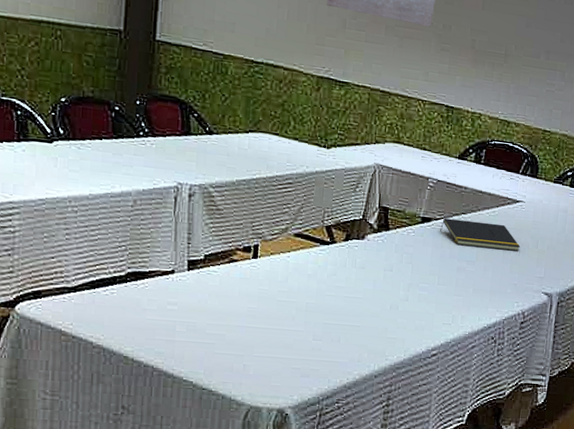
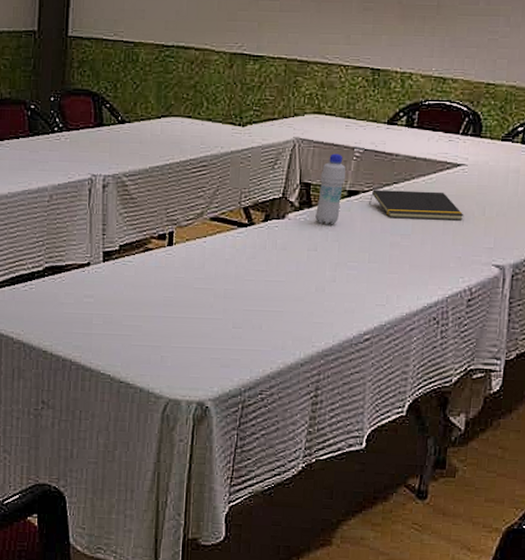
bottle: none [392,181,421,248] -> present [315,153,346,225]

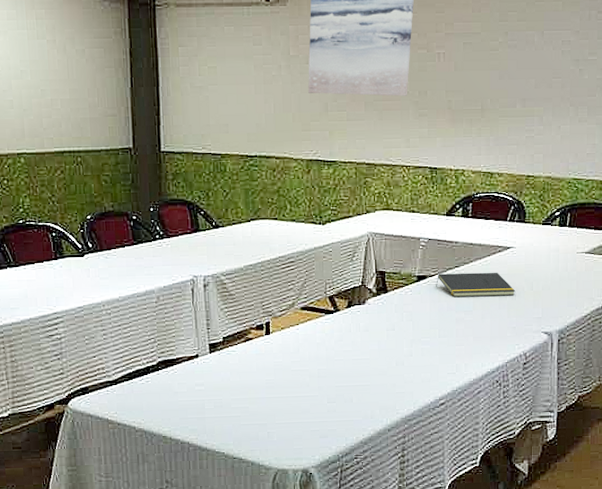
bottle: present [315,153,346,225] -> none [391,244,415,307]

